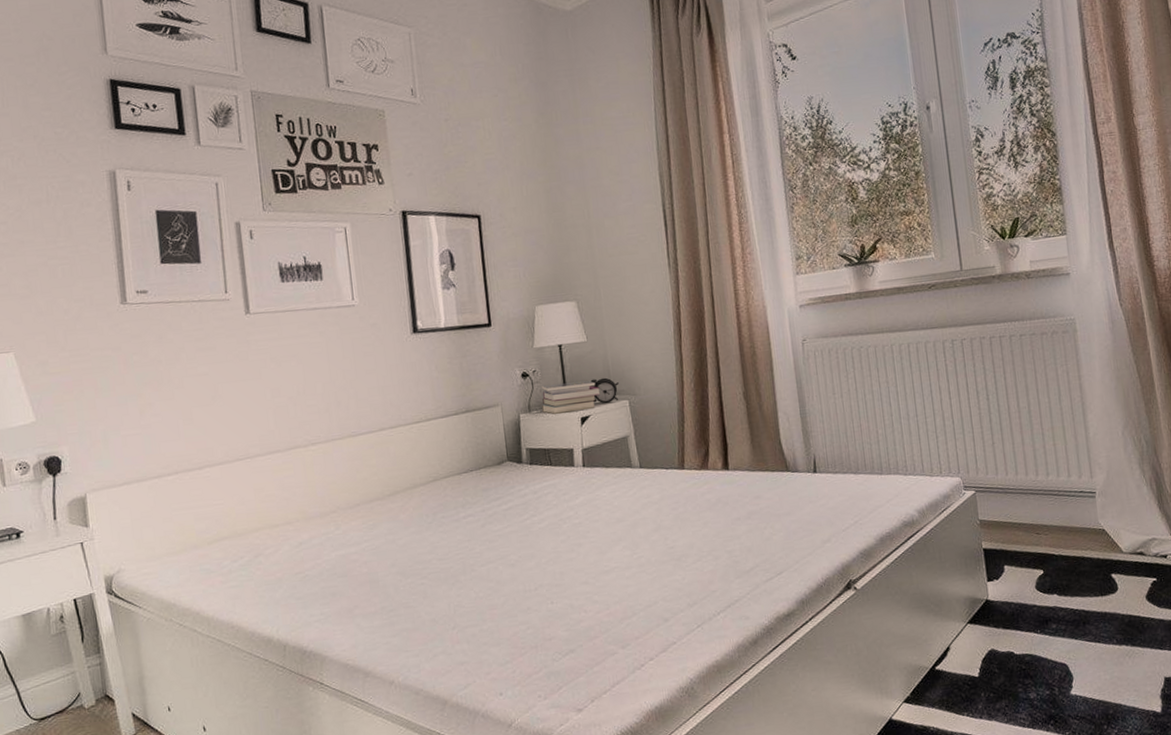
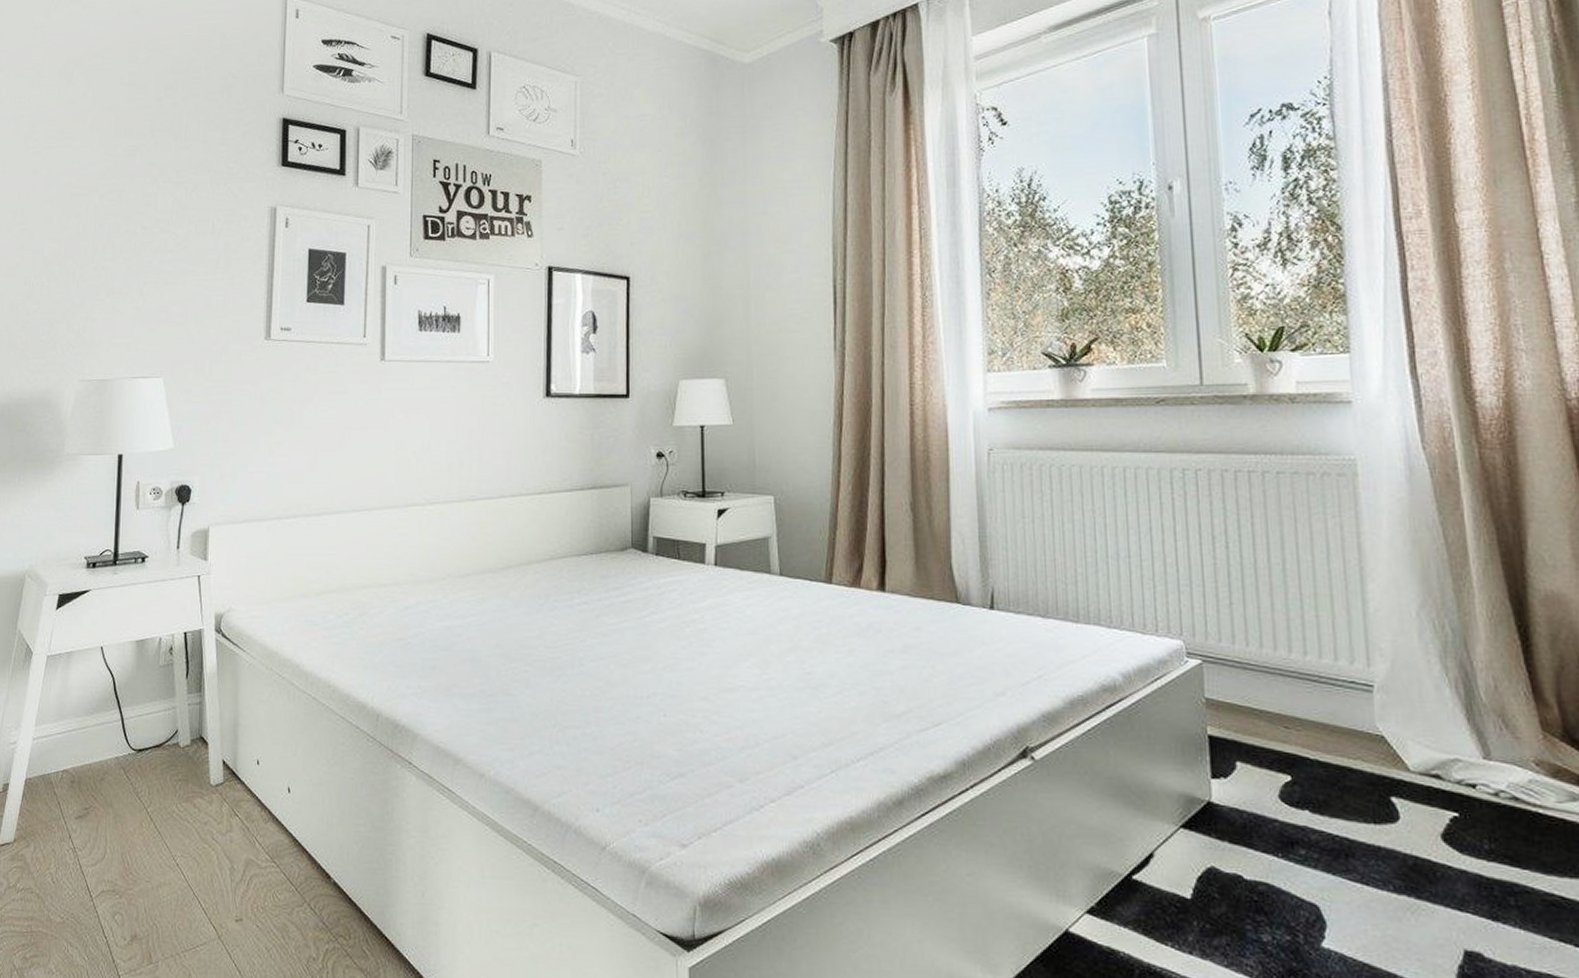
books: present [541,380,601,415] -> none [674,468,743,503]
alarm clock: present [589,377,620,404] -> none [731,467,765,498]

